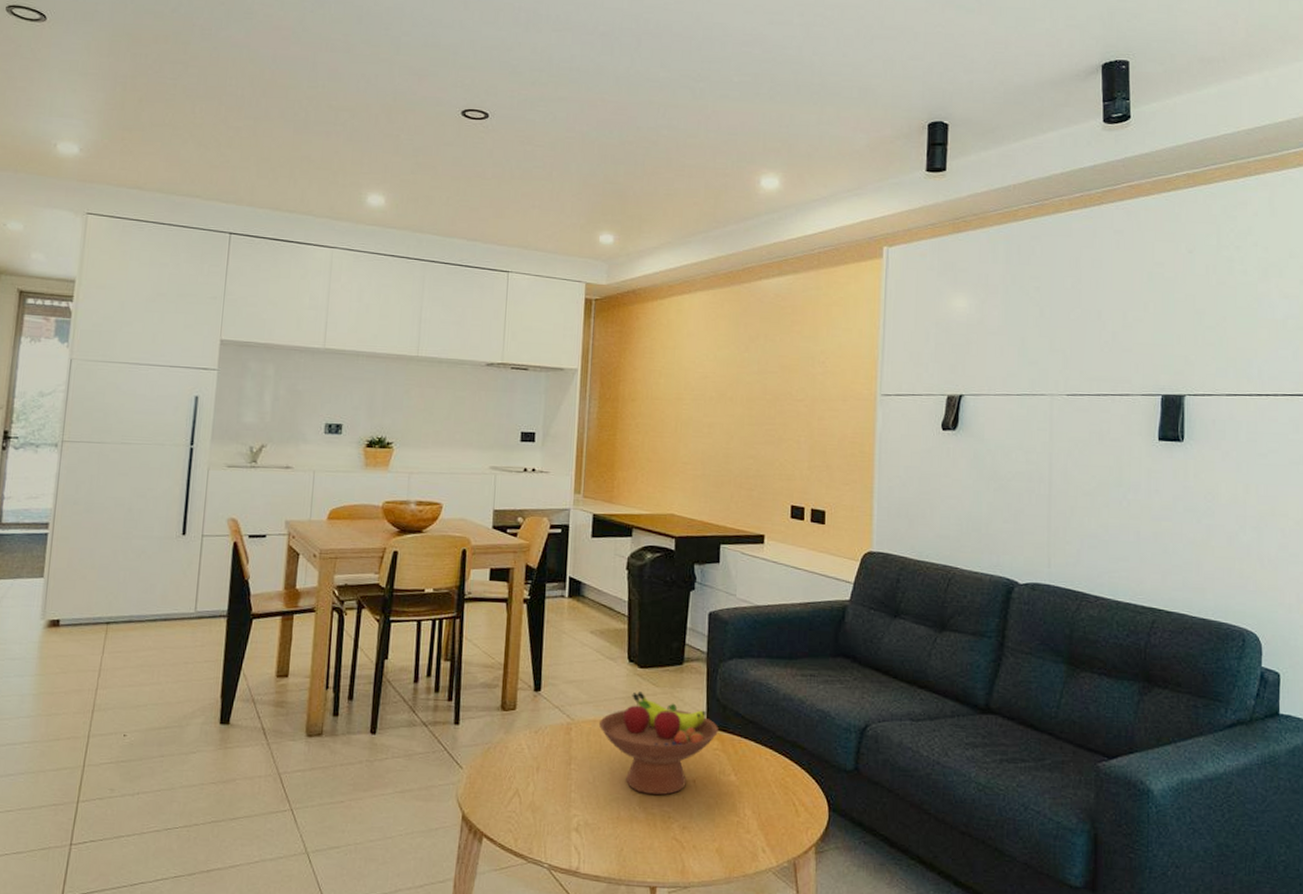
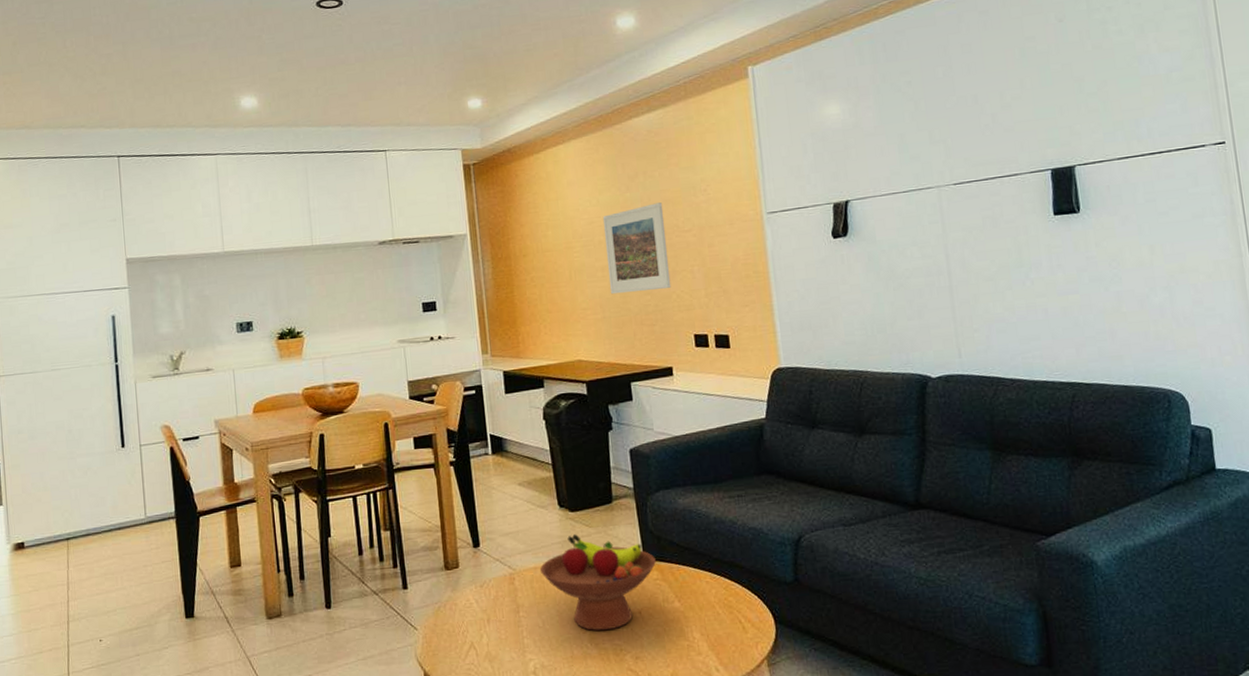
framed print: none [713,367,779,455] -> present [602,202,672,295]

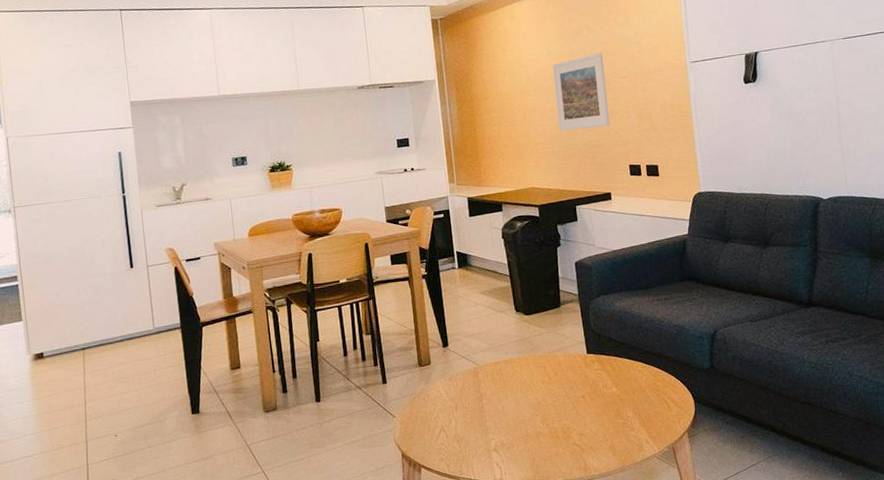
fruit bowl: present [539,534,656,631] -> none [499,334,597,413]

